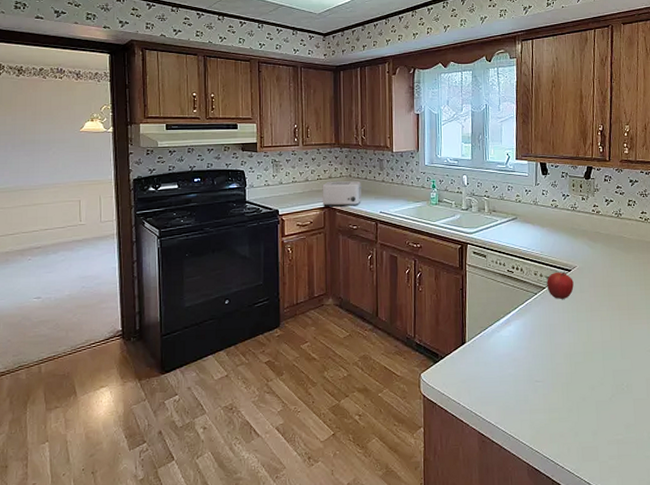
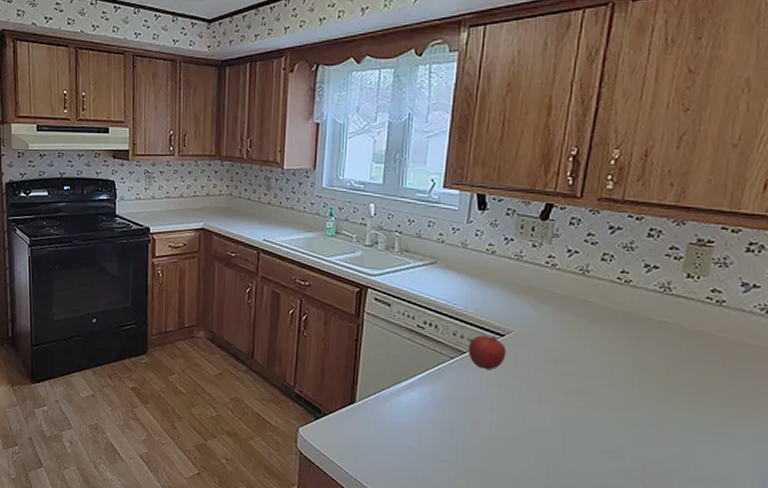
toaster: present [322,181,362,207] -> none [197,200,244,230]

